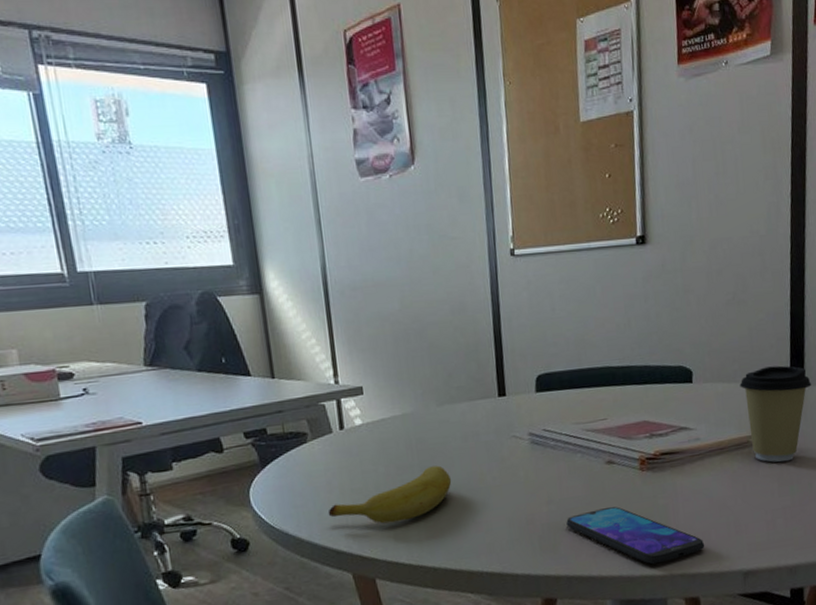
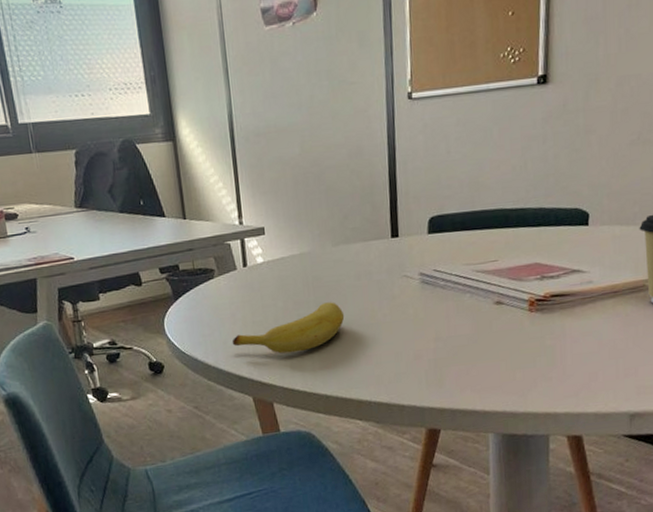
smartphone: present [566,506,705,565] -> none [452,346,591,402]

